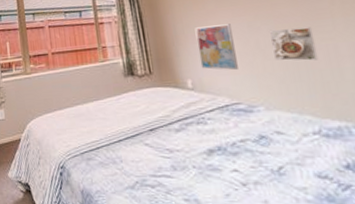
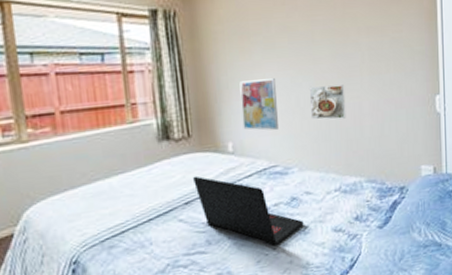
laptop: none [156,107,278,181] -> present [193,176,304,245]

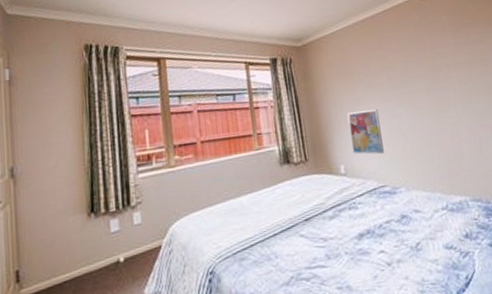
laptop: present [193,176,304,245] -> none [311,195,416,261]
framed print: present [310,84,346,120] -> none [409,113,446,144]

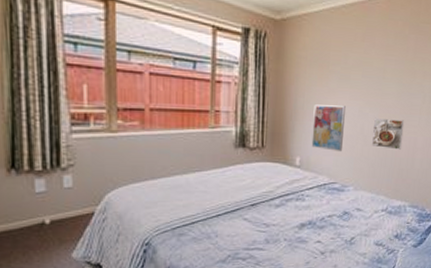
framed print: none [409,113,446,144] -> present [372,119,405,150]

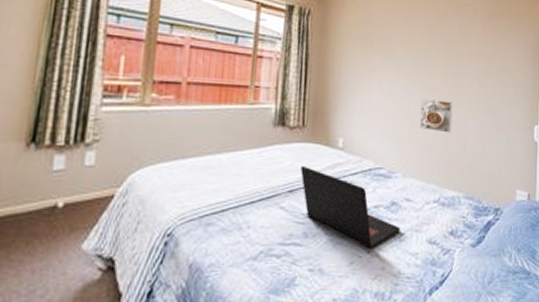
laptop: none [261,182,351,250] -> present [301,165,400,248]
wall art: present [311,104,346,152] -> none [355,83,391,134]

